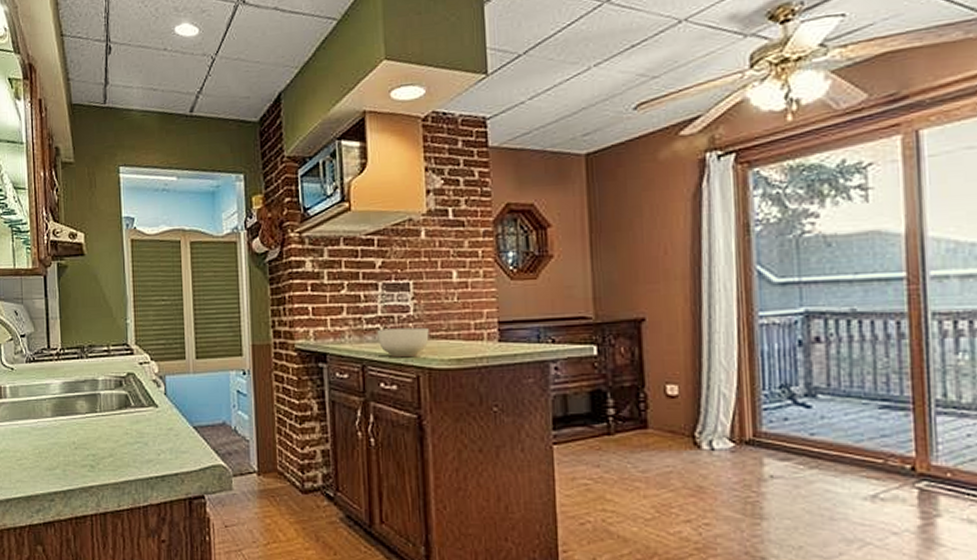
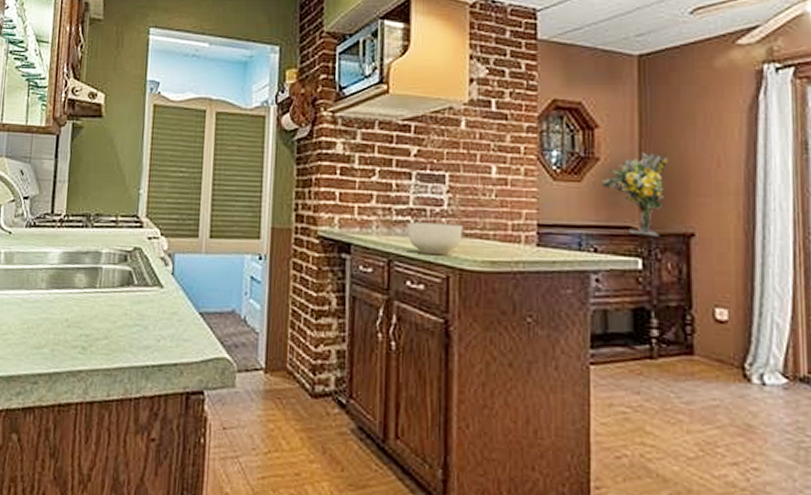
bouquet: none [556,246,618,324] -> present [602,152,669,237]

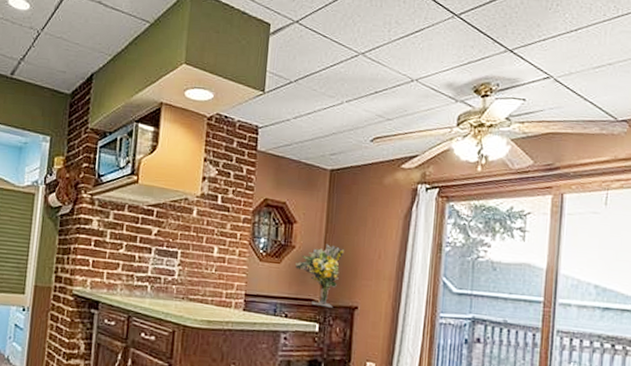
bowl: present [407,221,463,256] -> none [144,286,188,315]

